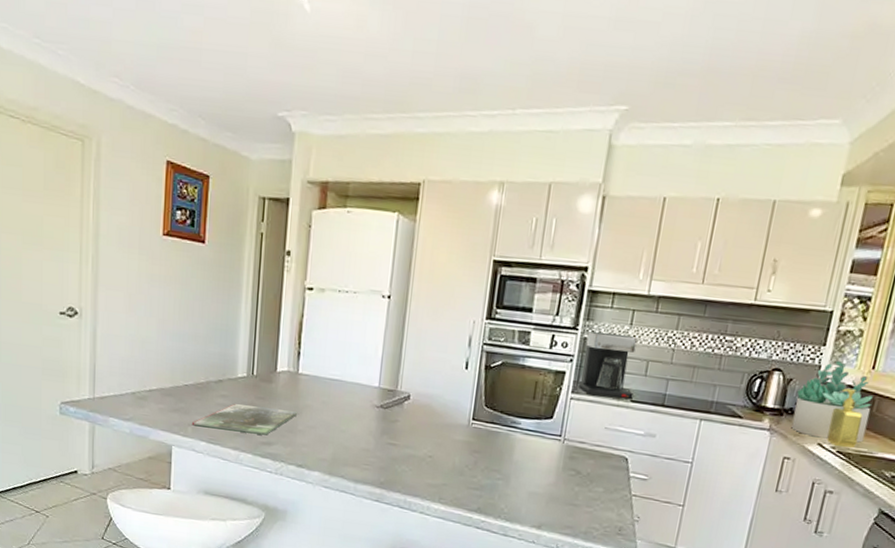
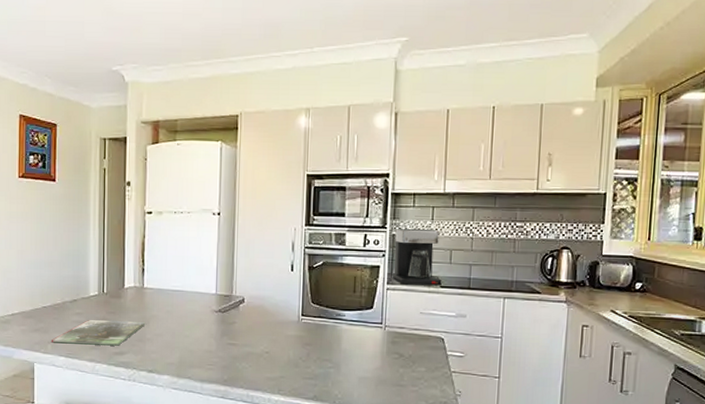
succulent plant: present [791,360,873,443] -> none [585,235,653,306]
soap dispenser: present [826,388,863,449] -> none [617,259,647,312]

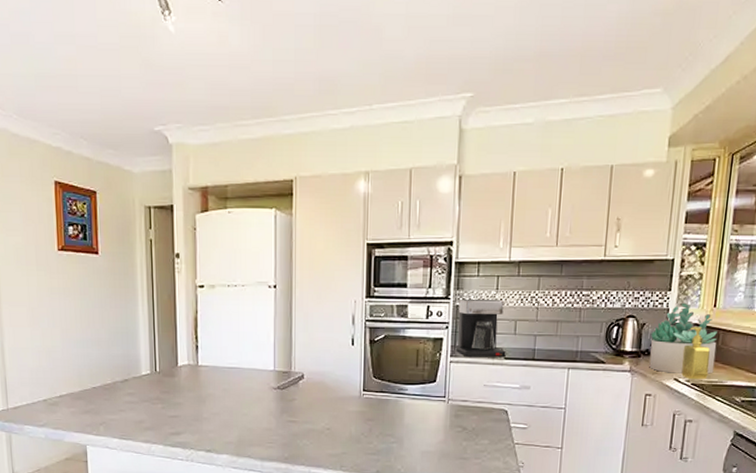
magazine: present [51,320,145,346] -> none [103,400,201,426]
succulent plant: none [585,235,653,306] -> present [649,302,717,374]
soap dispenser: none [617,259,647,312] -> present [681,327,710,380]

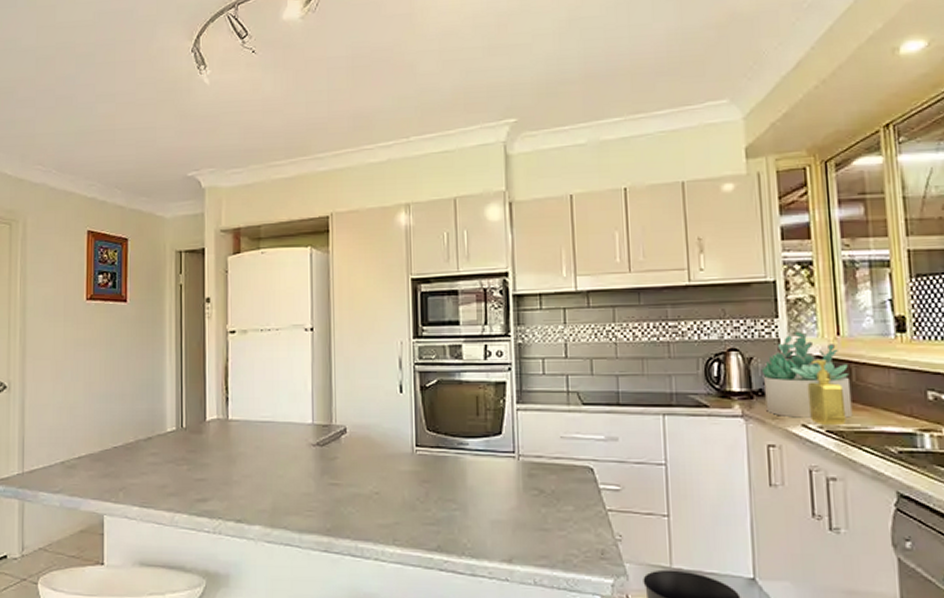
coffee maker: present [456,298,506,358] -> none [521,334,584,405]

